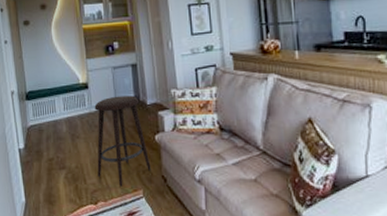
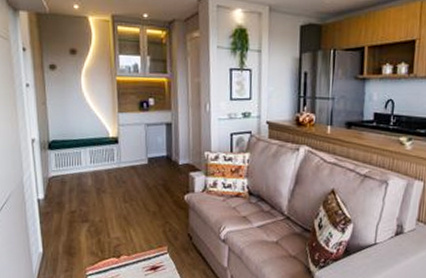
stool: present [94,95,151,187] -> none [122,153,178,242]

